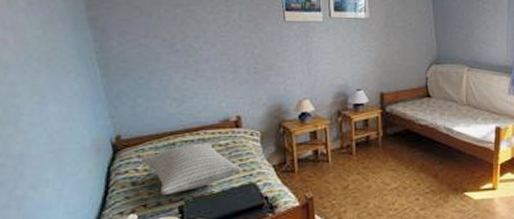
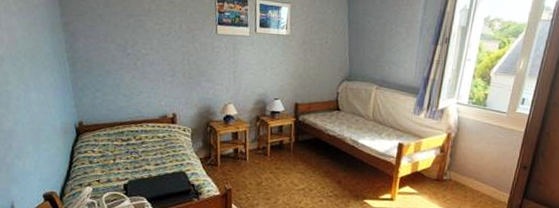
pillow: present [142,143,243,194] -> none [97,133,175,174]

